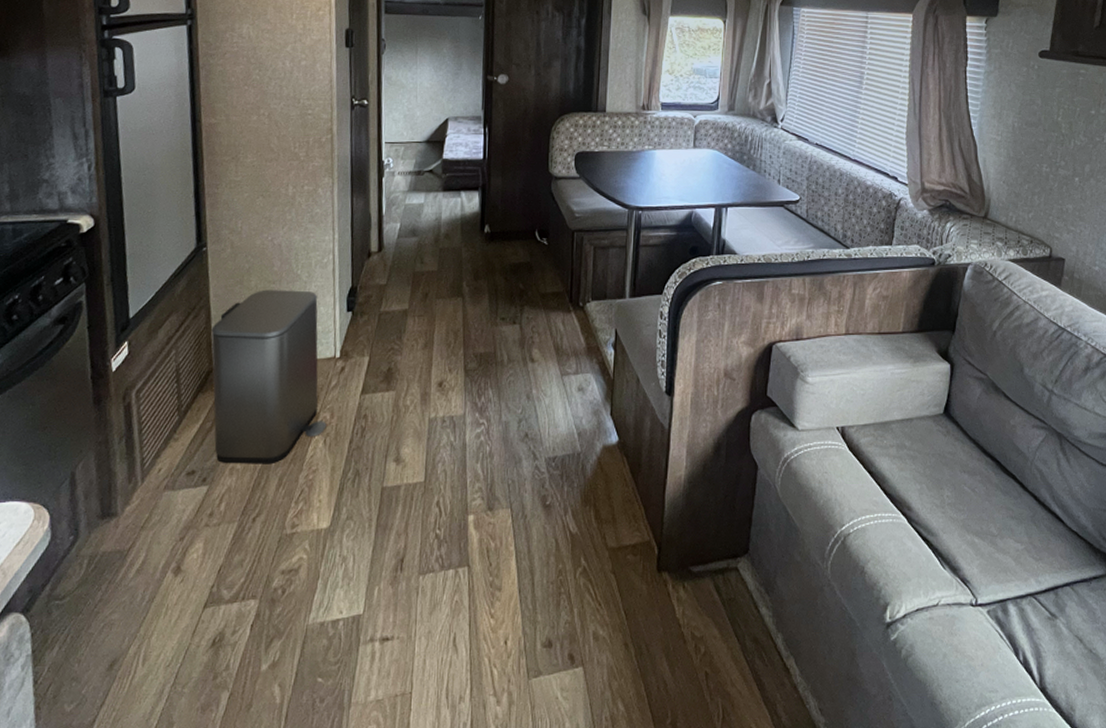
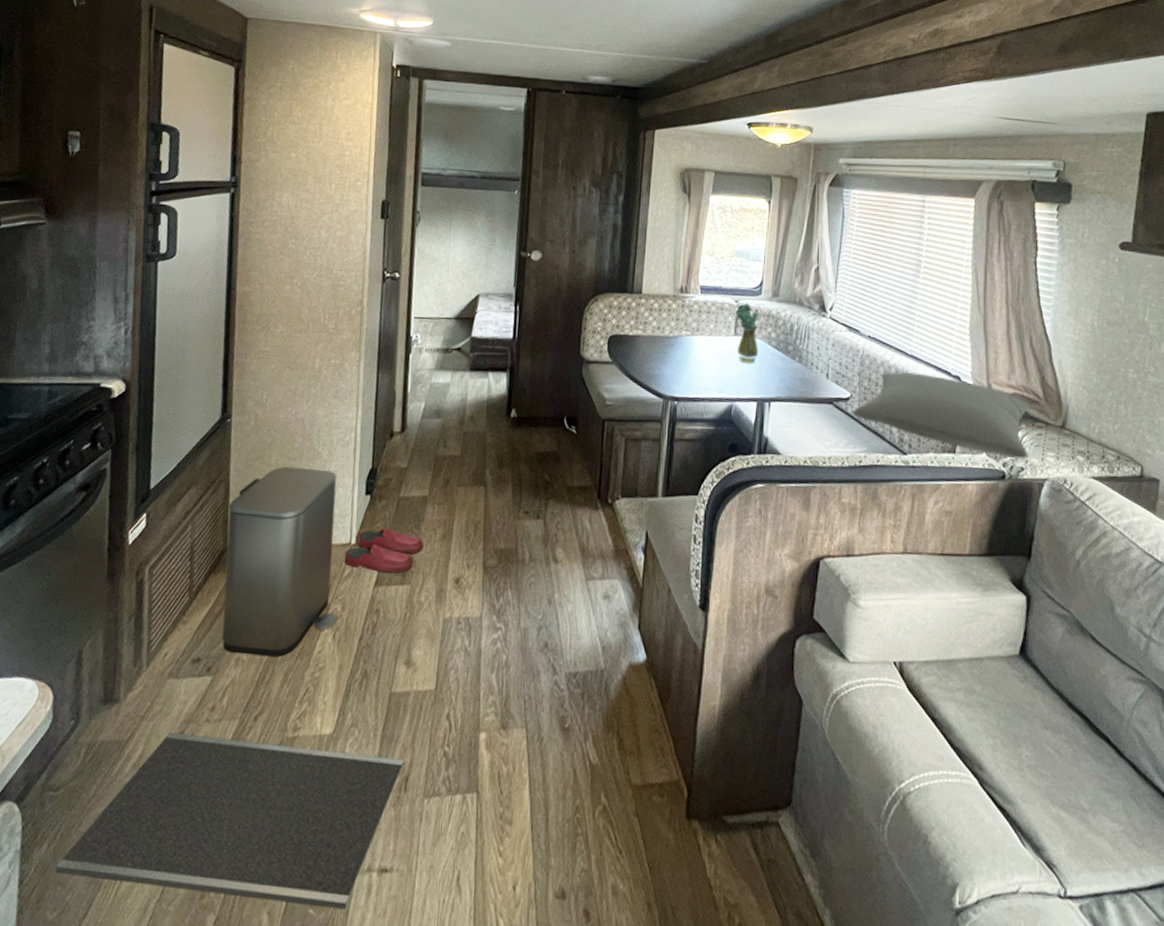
door mat: none [69,539,399,676] -> present [55,732,405,910]
slippers: none [330,341,406,382] -> present [344,528,424,574]
vase: none [694,114,716,174] -> present [735,299,759,365]
pillow: none [802,175,958,248] -> present [853,372,1030,460]

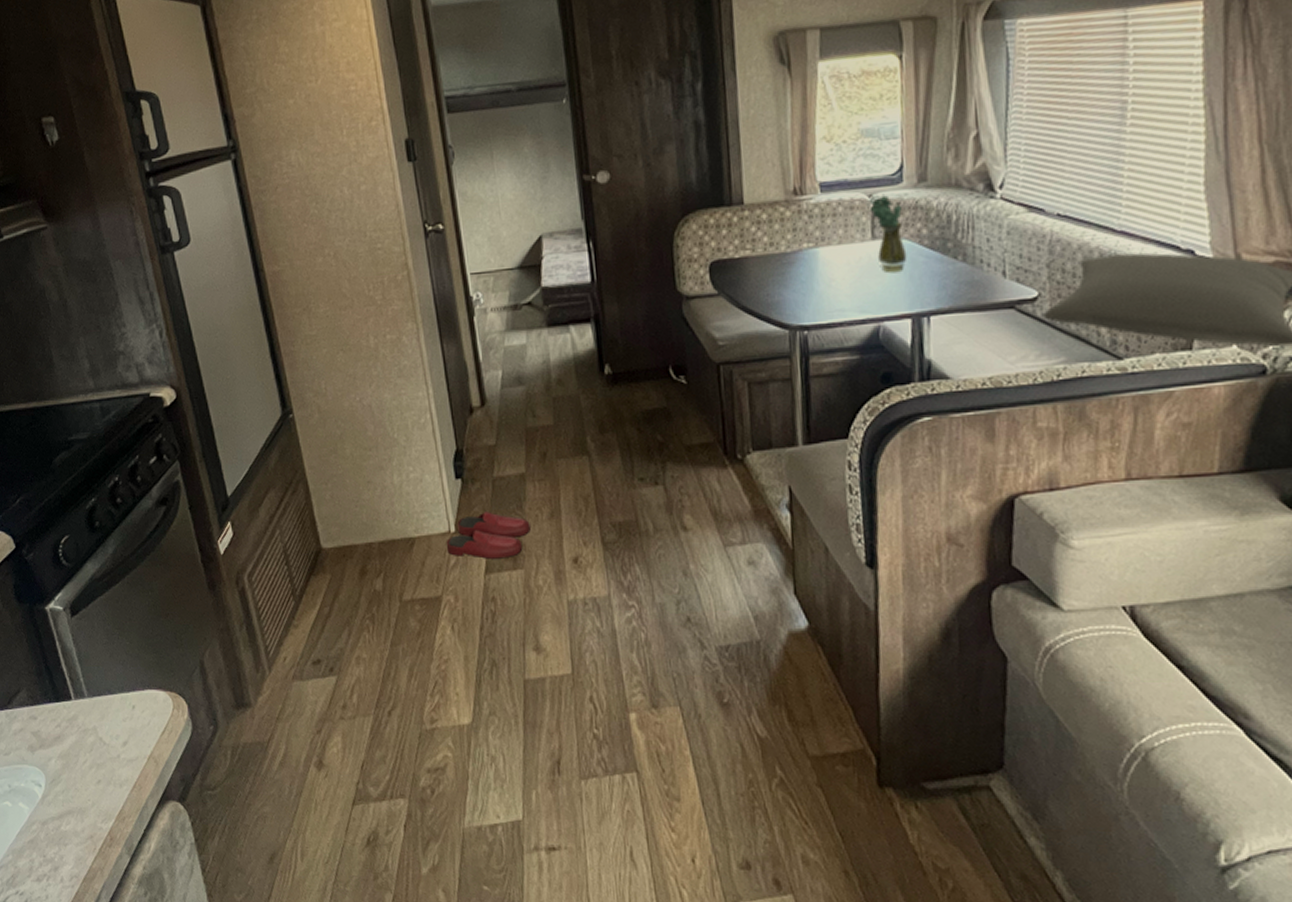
door mat: present [55,732,405,910] -> none [231,732,553,886]
pedal bin: present [222,466,337,658] -> none [312,457,452,653]

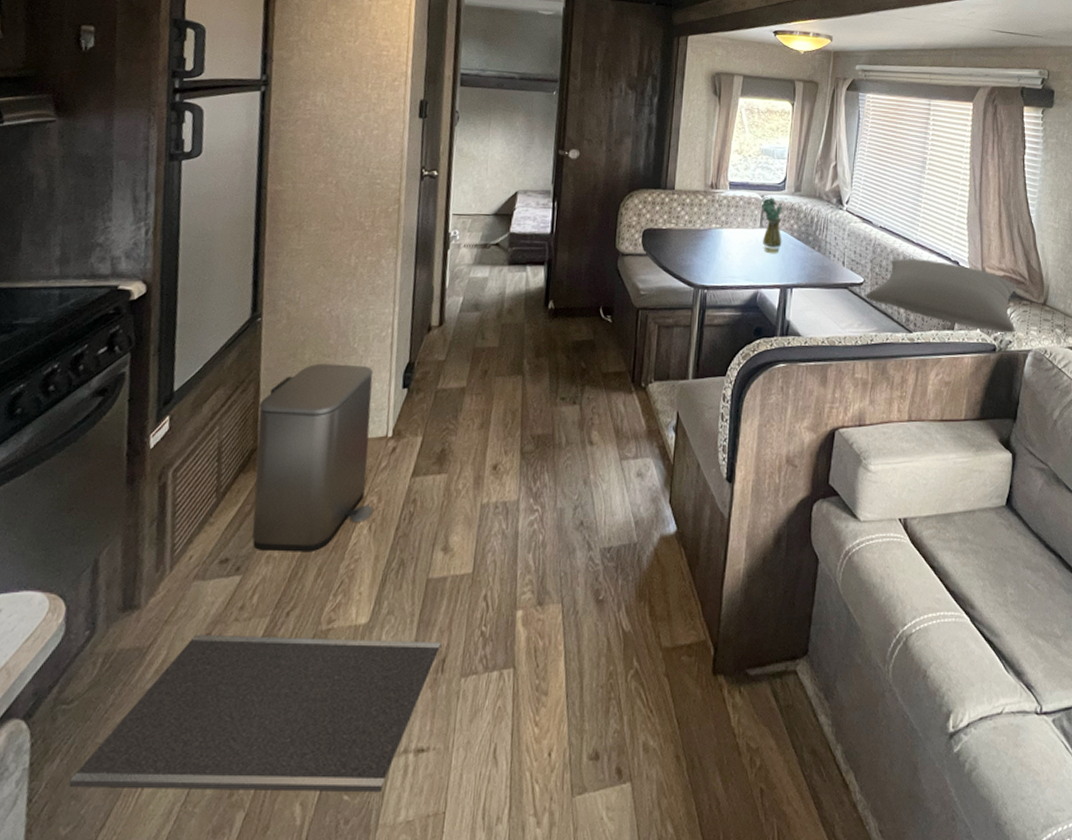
door mat: none [231,732,553,886] -> present [69,635,442,793]
pedal bin: none [312,457,452,653] -> present [252,363,373,552]
slippers: present [446,512,531,559] -> none [380,419,461,463]

